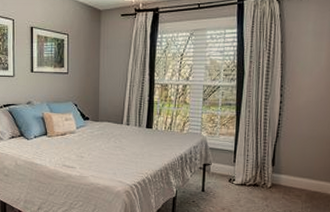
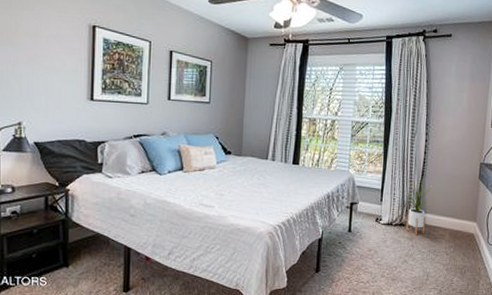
house plant: none [259,141,289,195] -> present [405,179,433,235]

